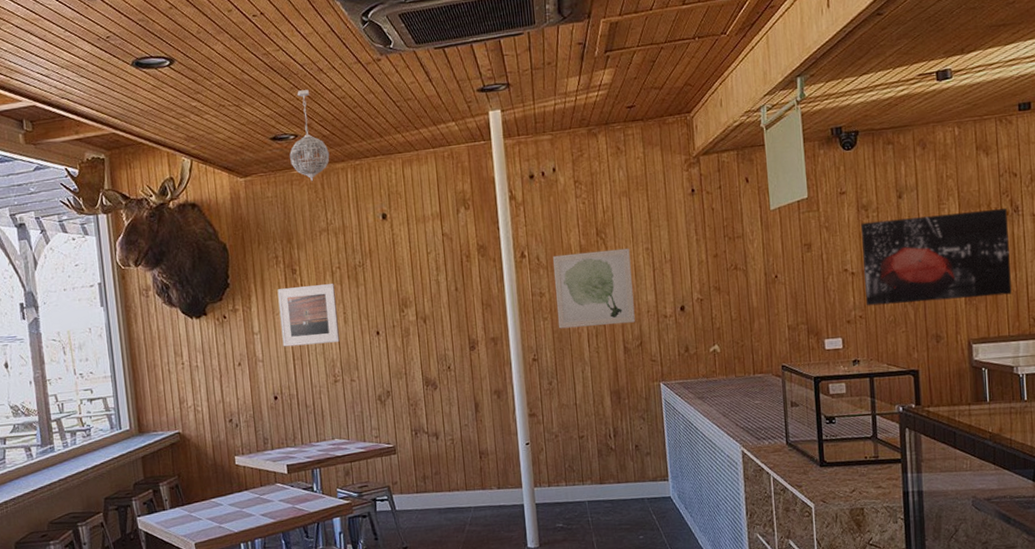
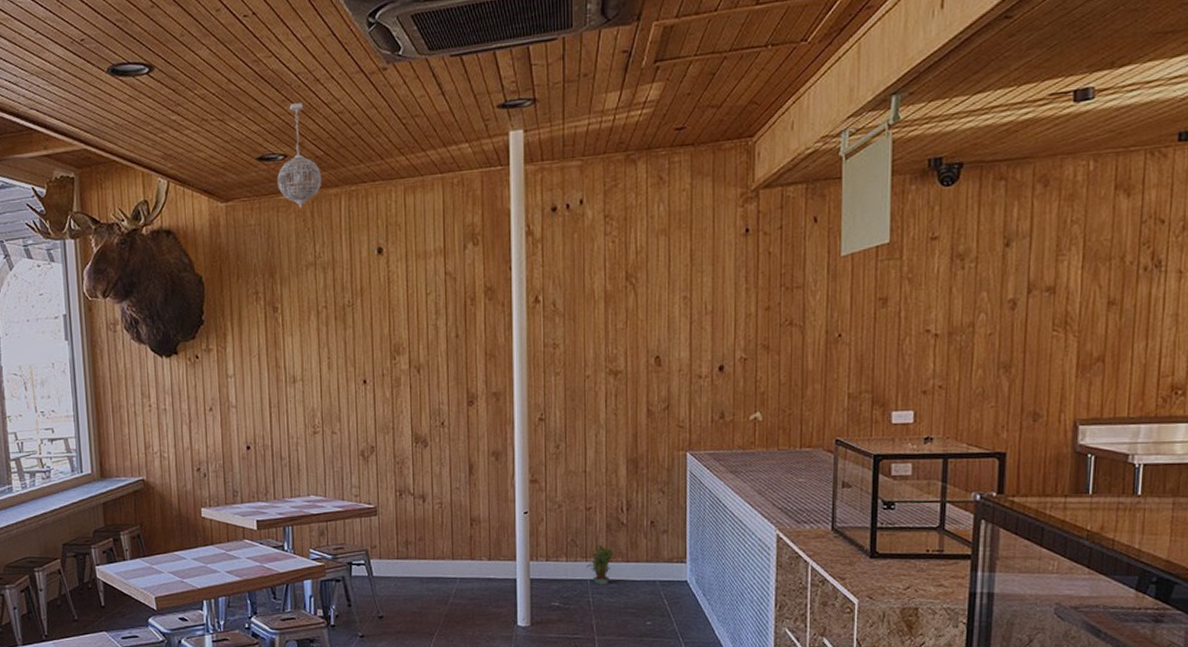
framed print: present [277,284,340,347] -> none [256,325,322,393]
wall art: present [553,248,635,329] -> none [571,295,663,386]
potted plant: none [583,469,607,506] -> present [586,544,614,585]
wall art: present [861,208,1012,306] -> none [948,263,1145,375]

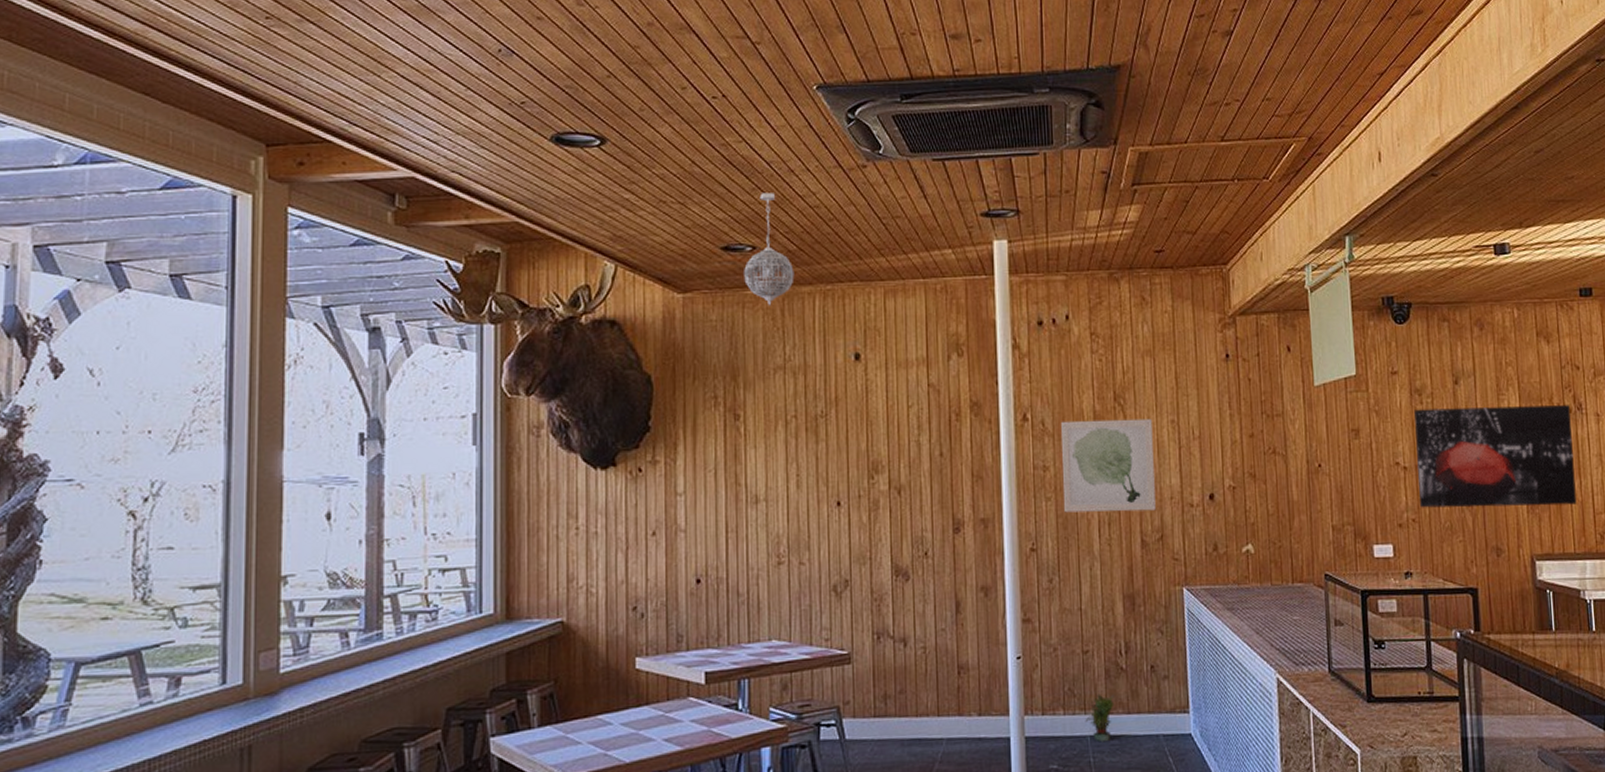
wall art: none [571,295,663,386] -> present [1061,418,1156,513]
wall art: none [948,263,1145,375] -> present [1414,405,1577,508]

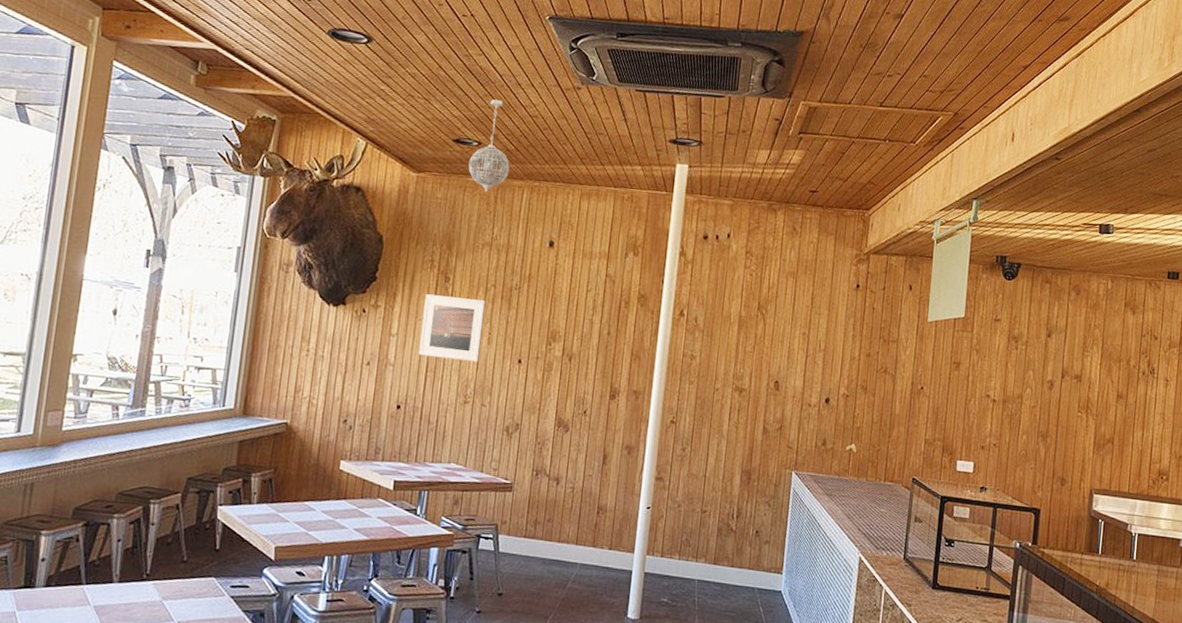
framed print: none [713,436,789,514] -> present [418,294,486,363]
wall art: present [1061,418,1156,513] -> none [702,320,787,405]
potted plant: present [1085,694,1115,742] -> none [695,547,722,587]
wall art: present [1414,405,1577,508] -> none [1001,353,1144,452]

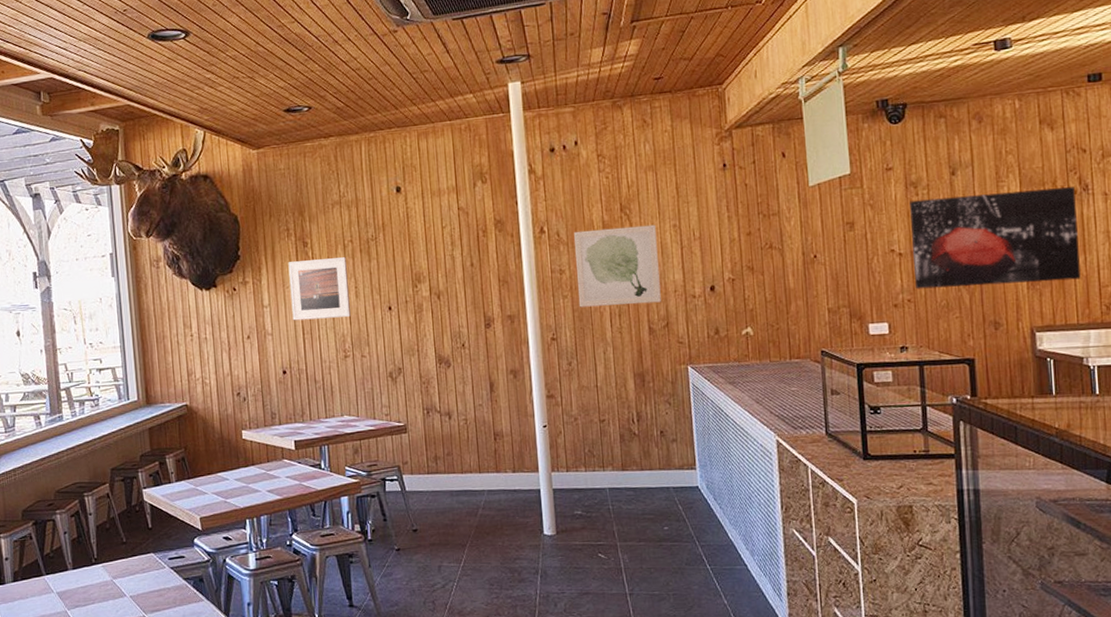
pendant light: present [468,99,510,193] -> none [303,61,344,154]
wall art: none [702,320,787,405] -> present [574,224,661,308]
wall art: none [1001,353,1144,452] -> present [910,187,1081,290]

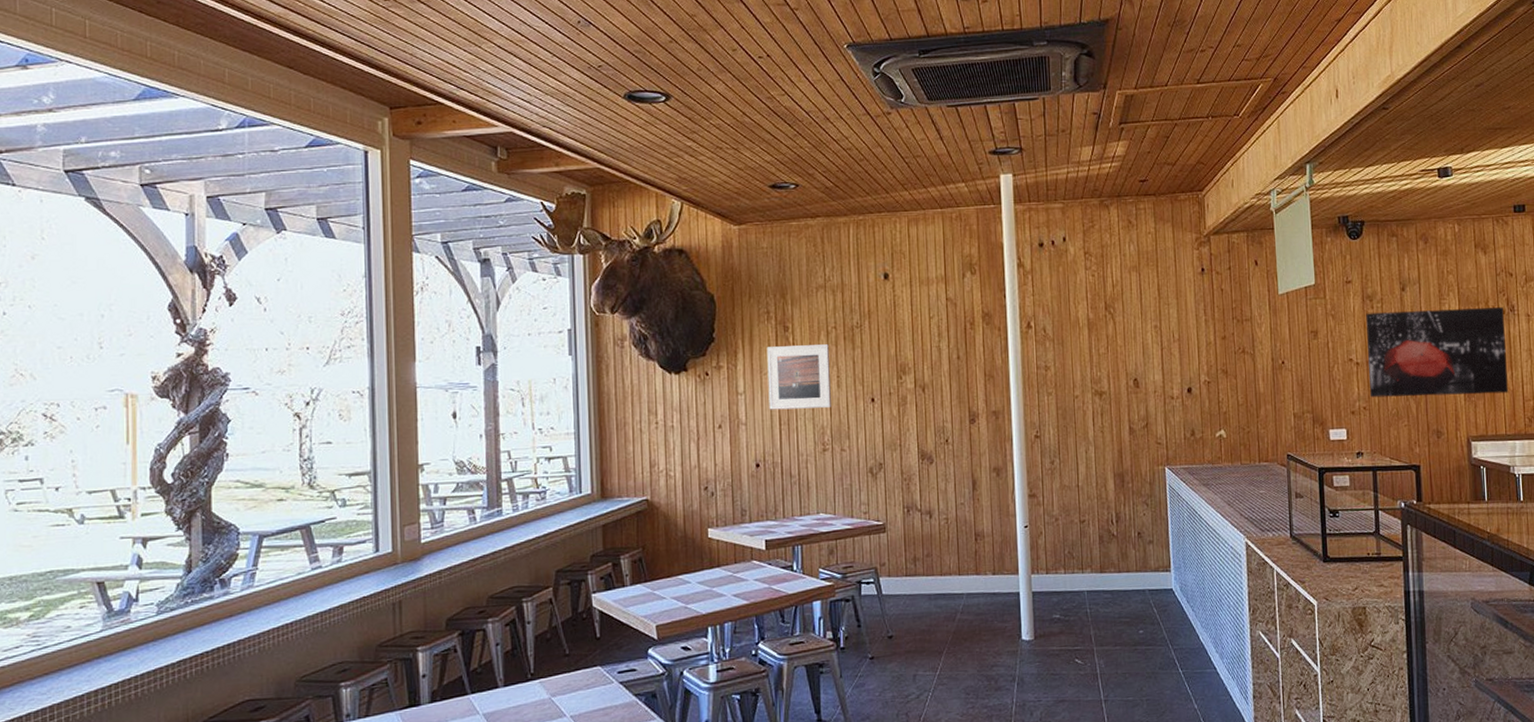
wall art: present [574,224,661,308] -> none [1060,324,1142,405]

